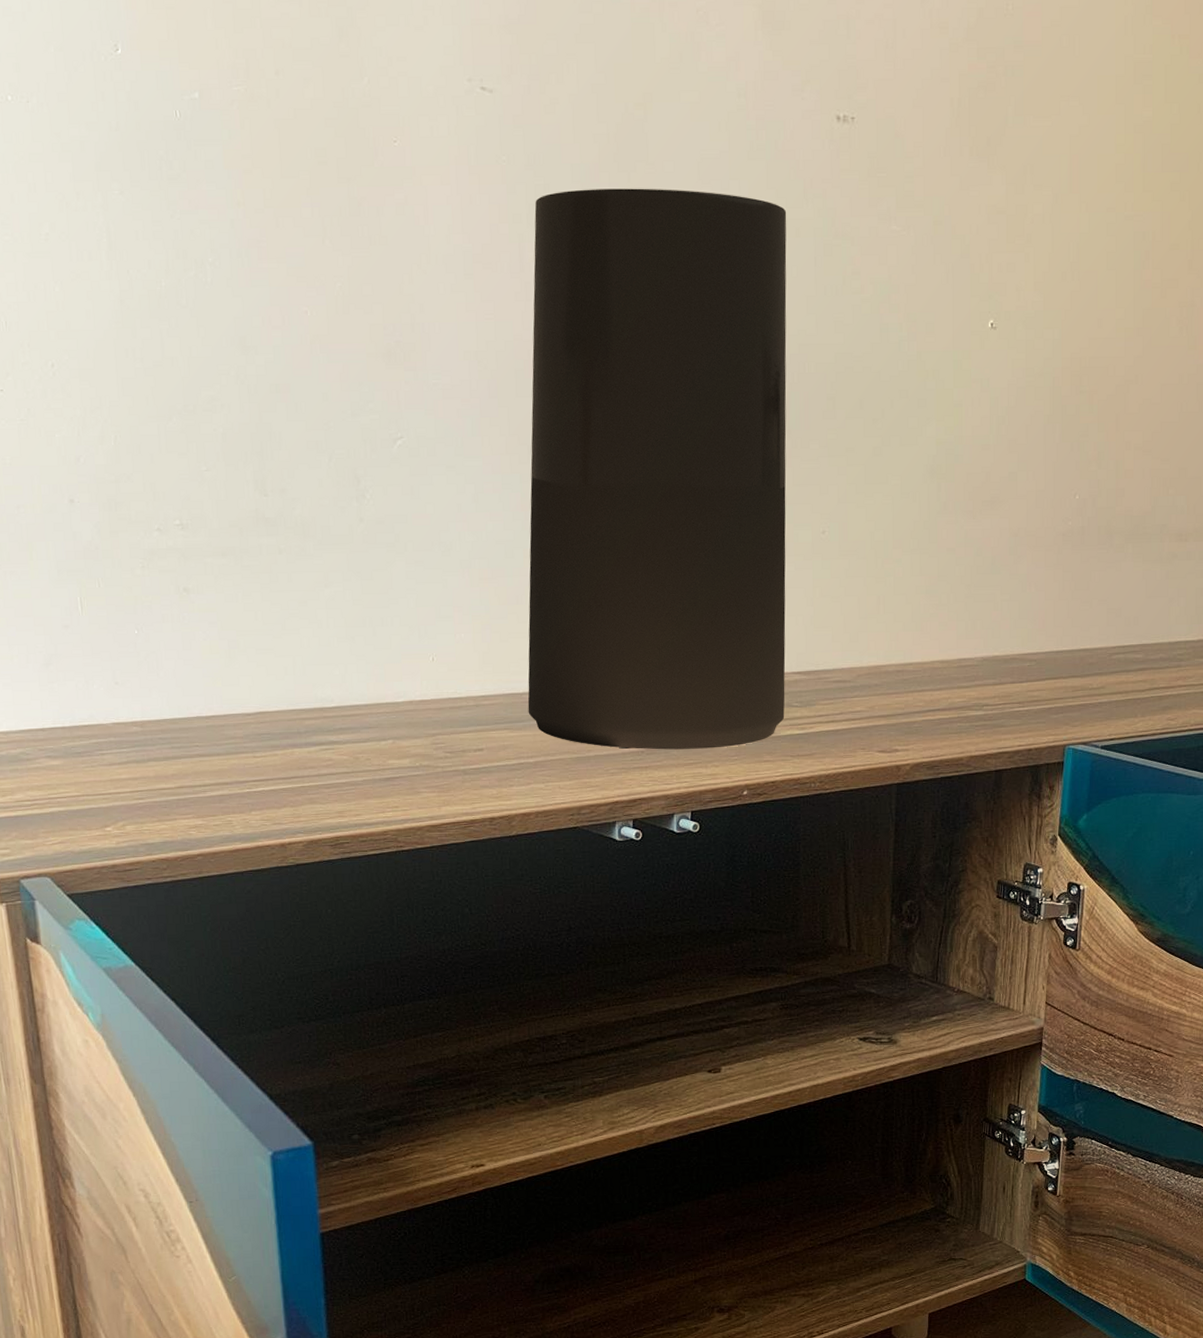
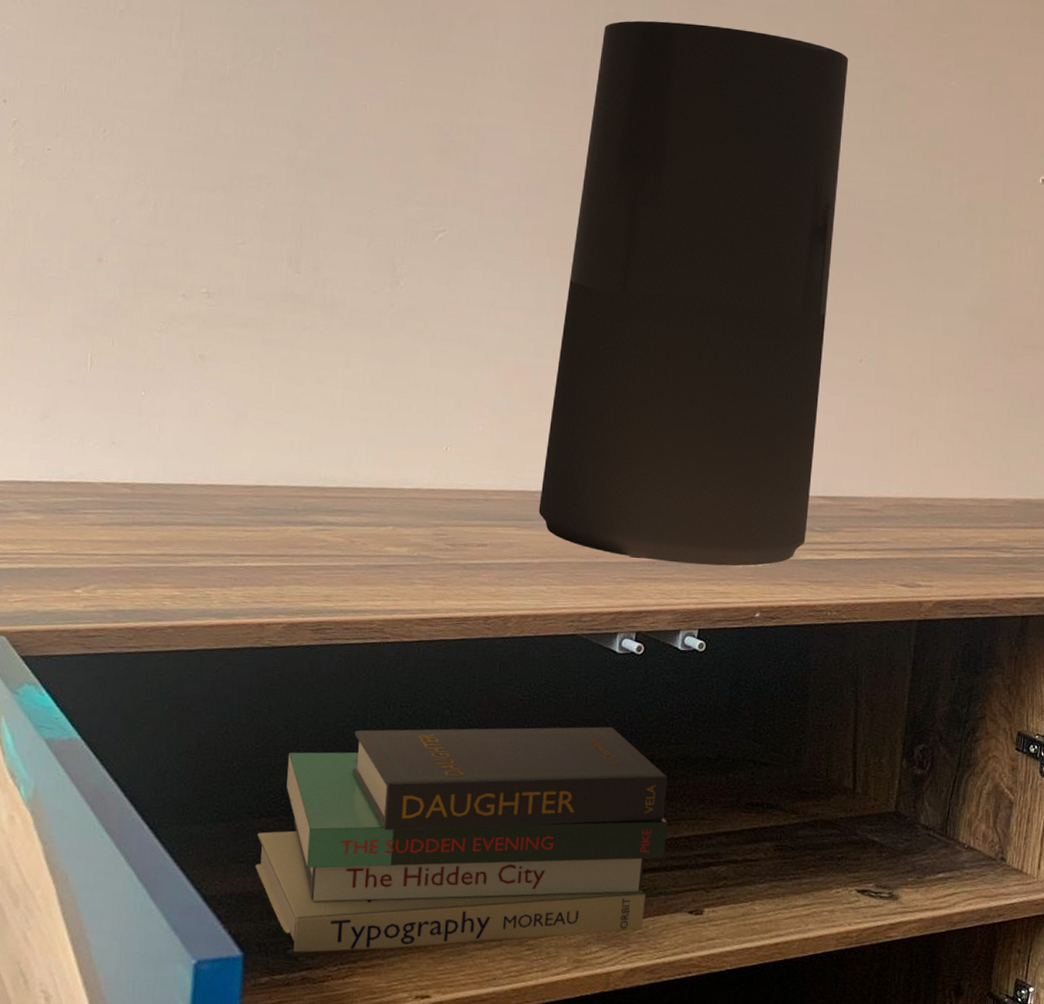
books: none [309,911,681,1142] -> present [255,726,668,958]

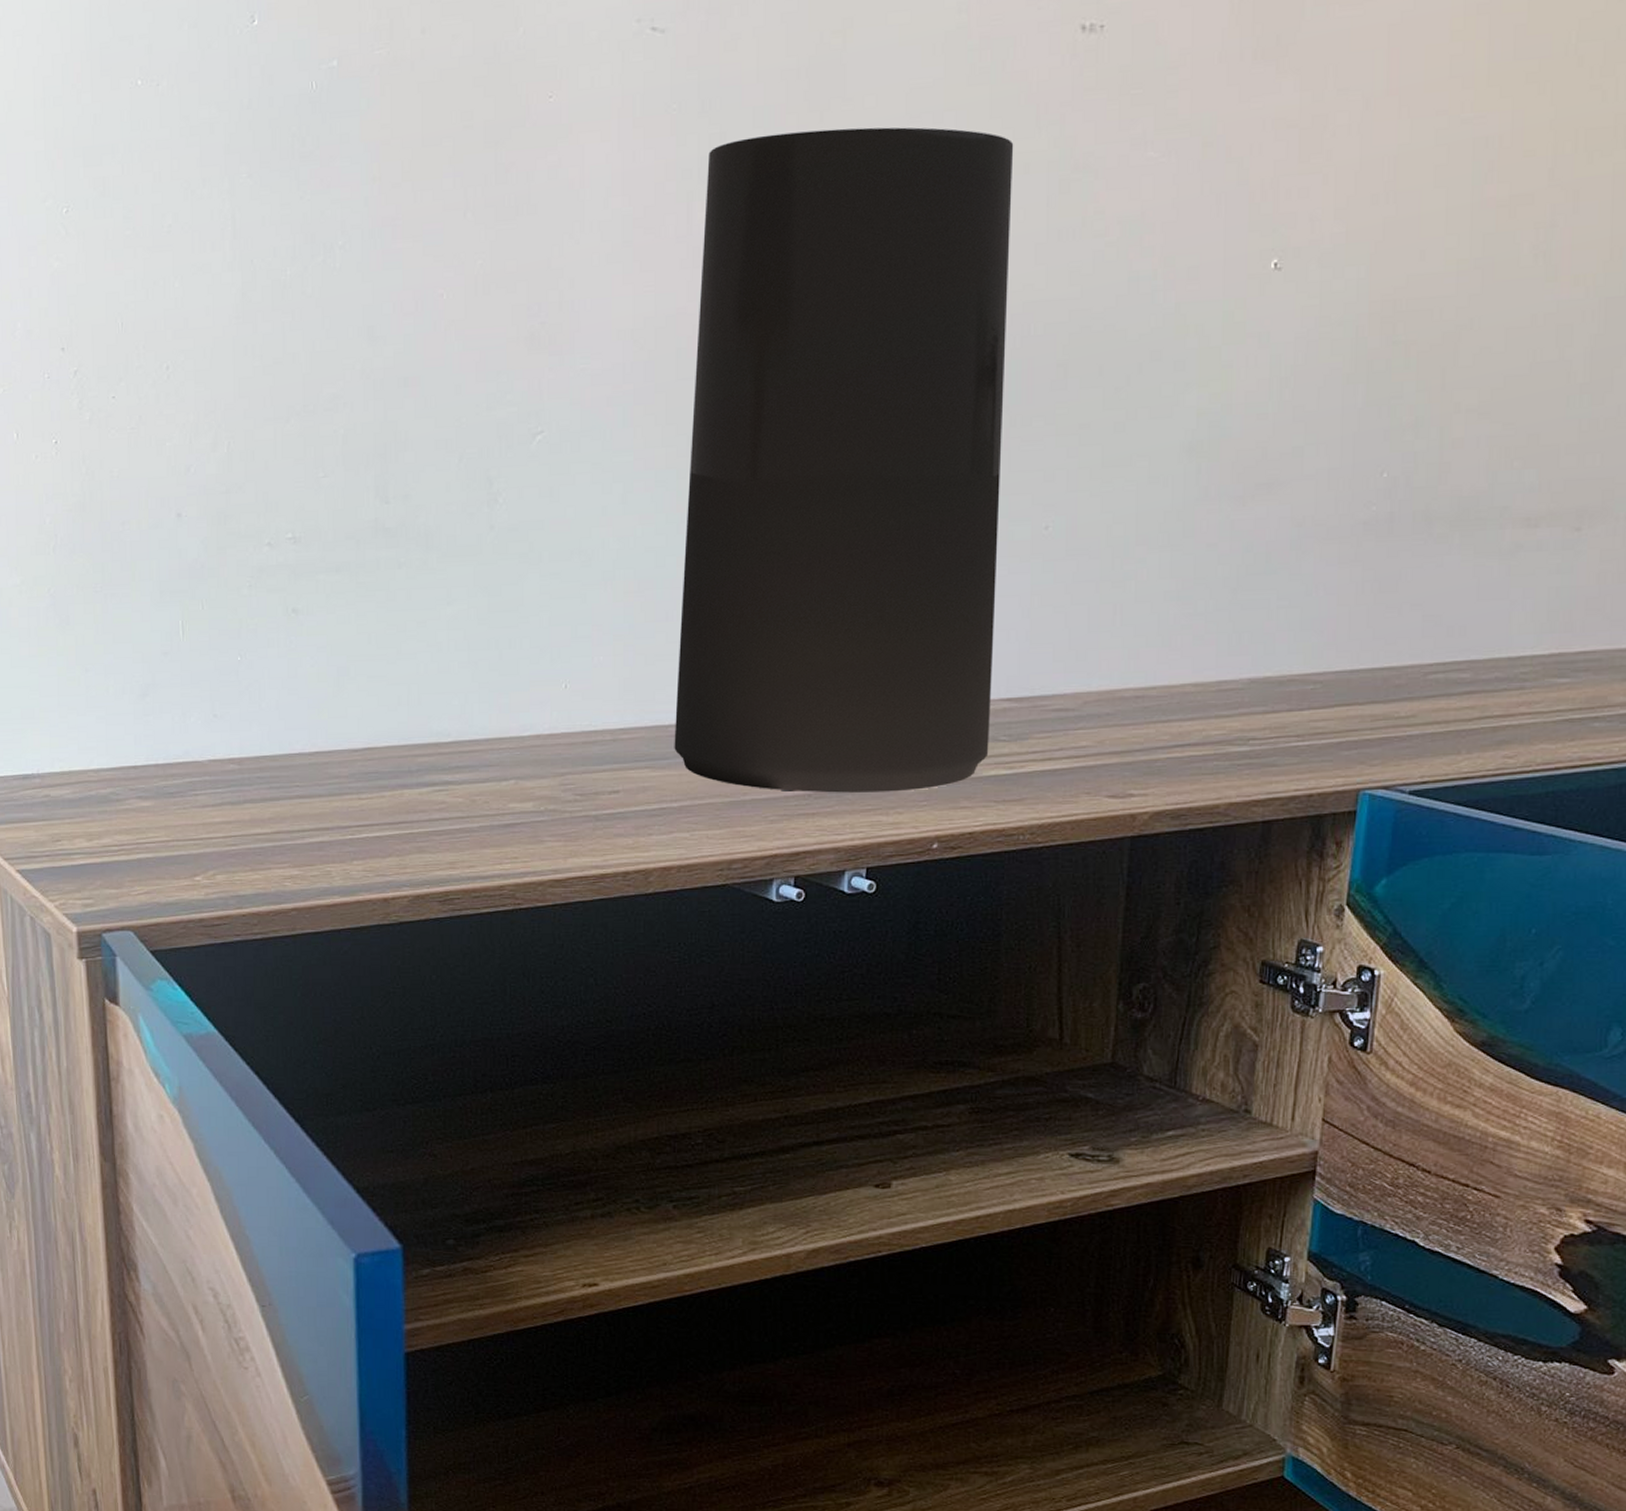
books: present [255,726,668,958] -> none [403,986,845,1248]

